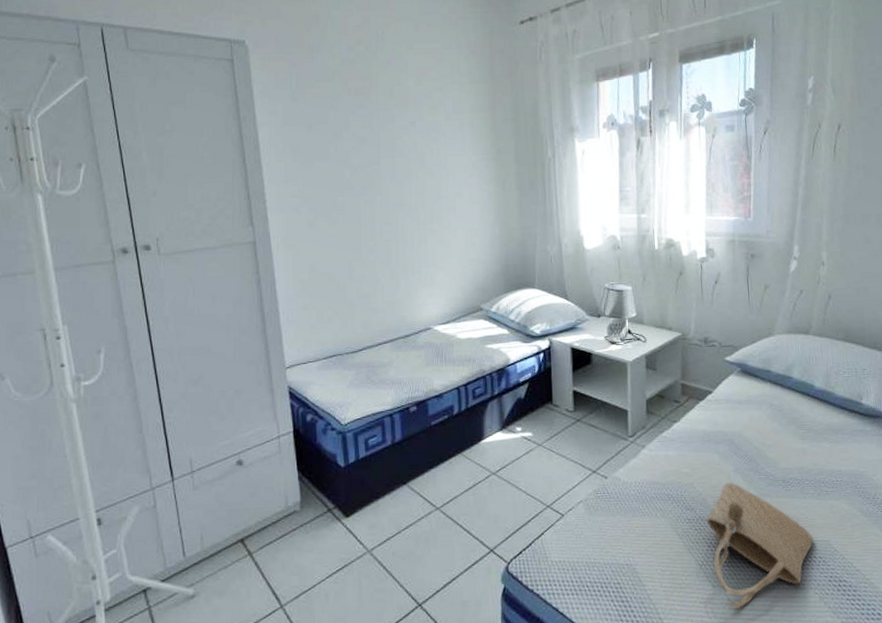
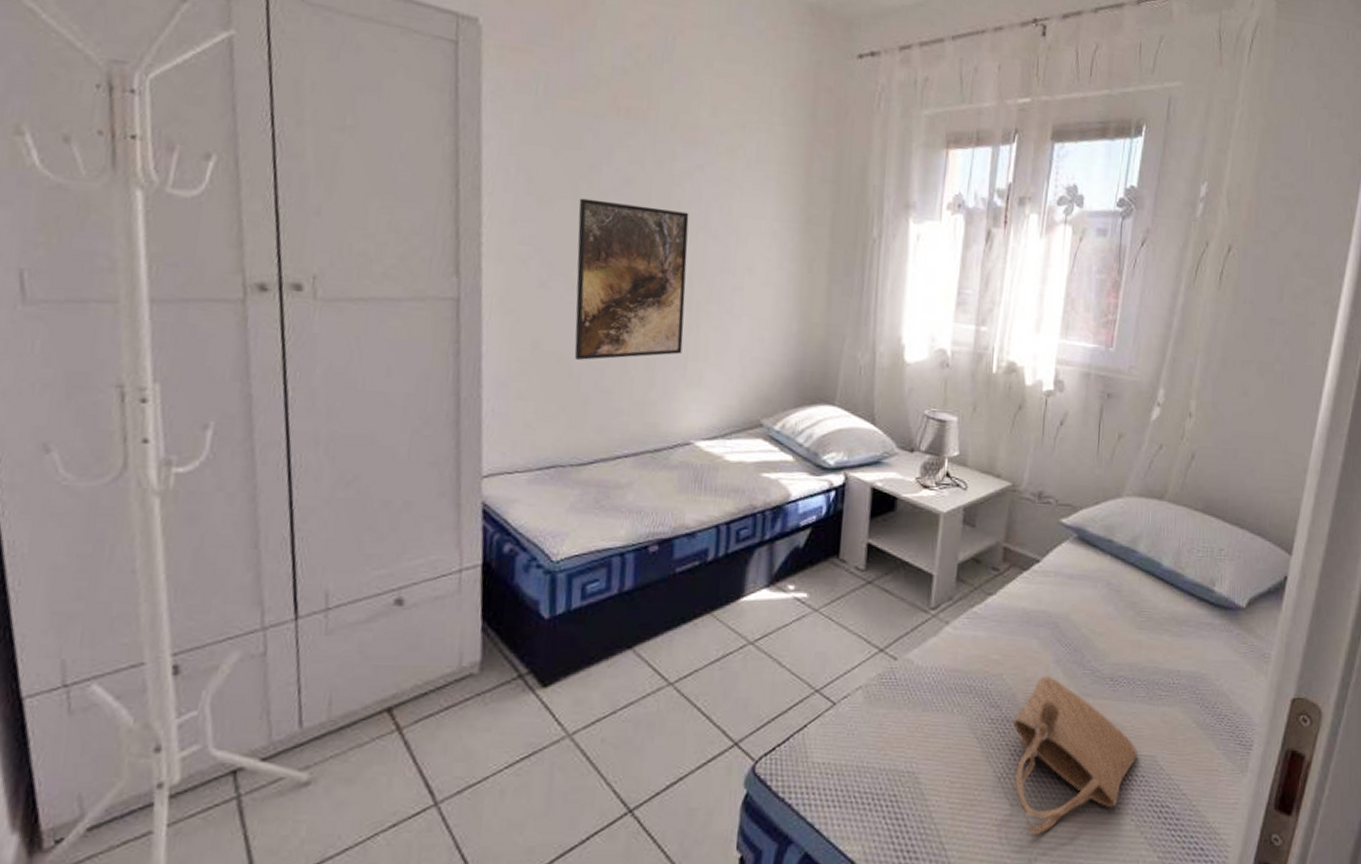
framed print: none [330,157,416,276] -> present [574,198,689,360]

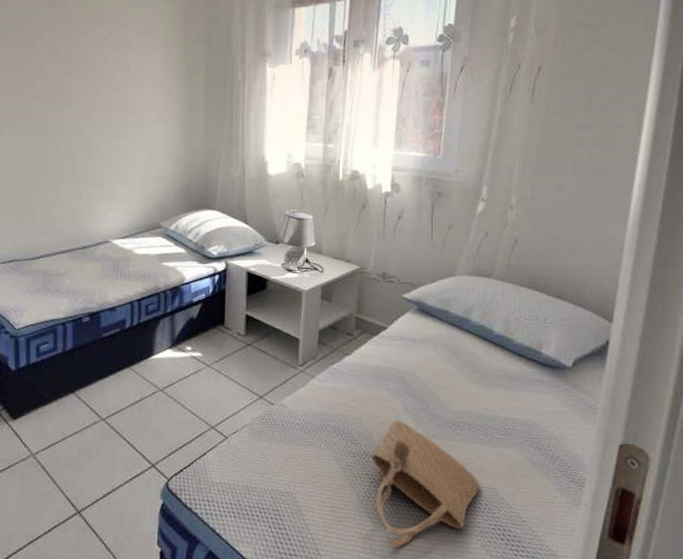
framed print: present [574,198,689,360] -> none [21,67,100,184]

